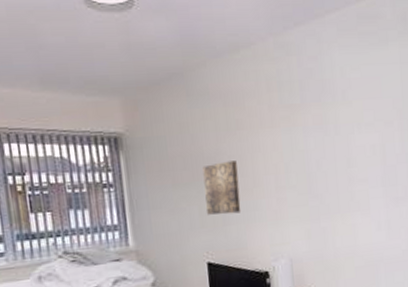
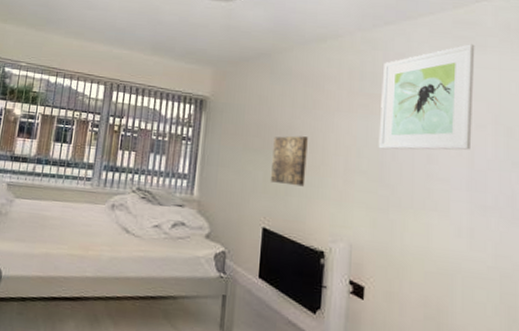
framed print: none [299,39,383,161] -> present [378,44,475,151]

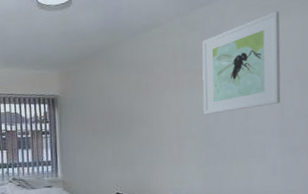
wall art: present [270,136,308,187] -> none [117,115,147,157]

